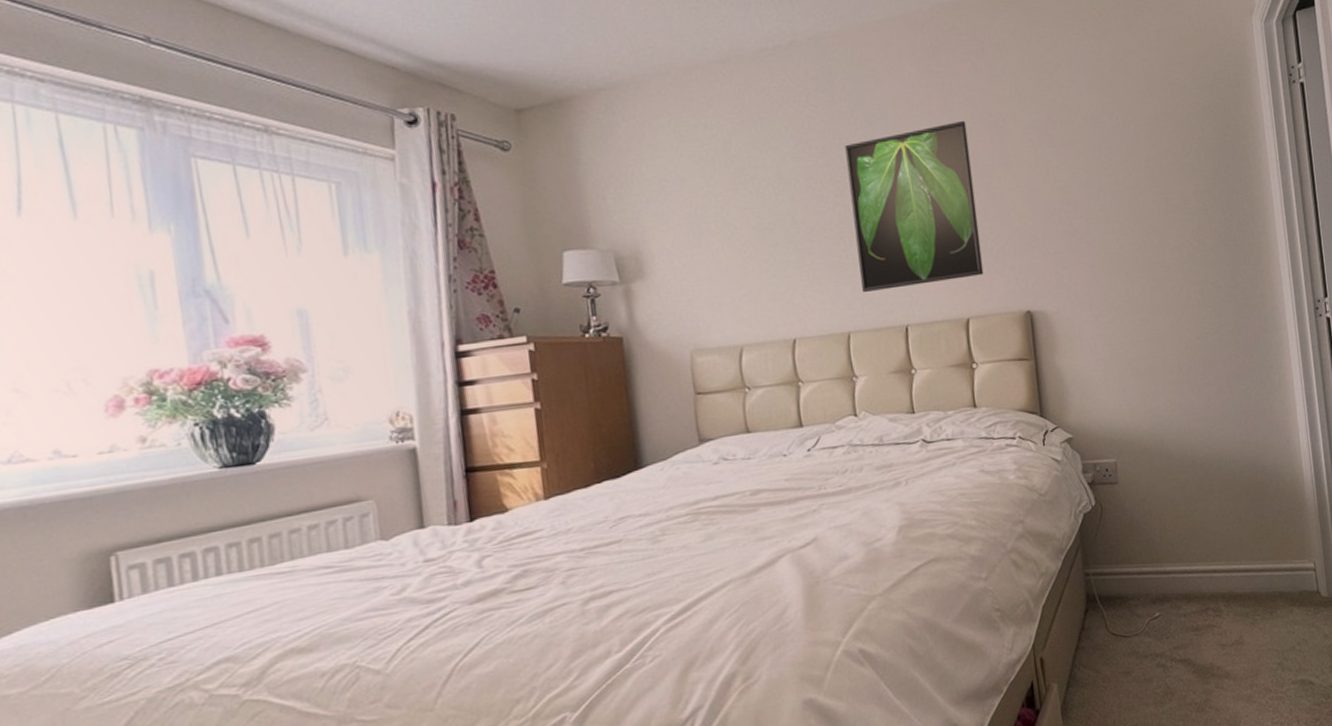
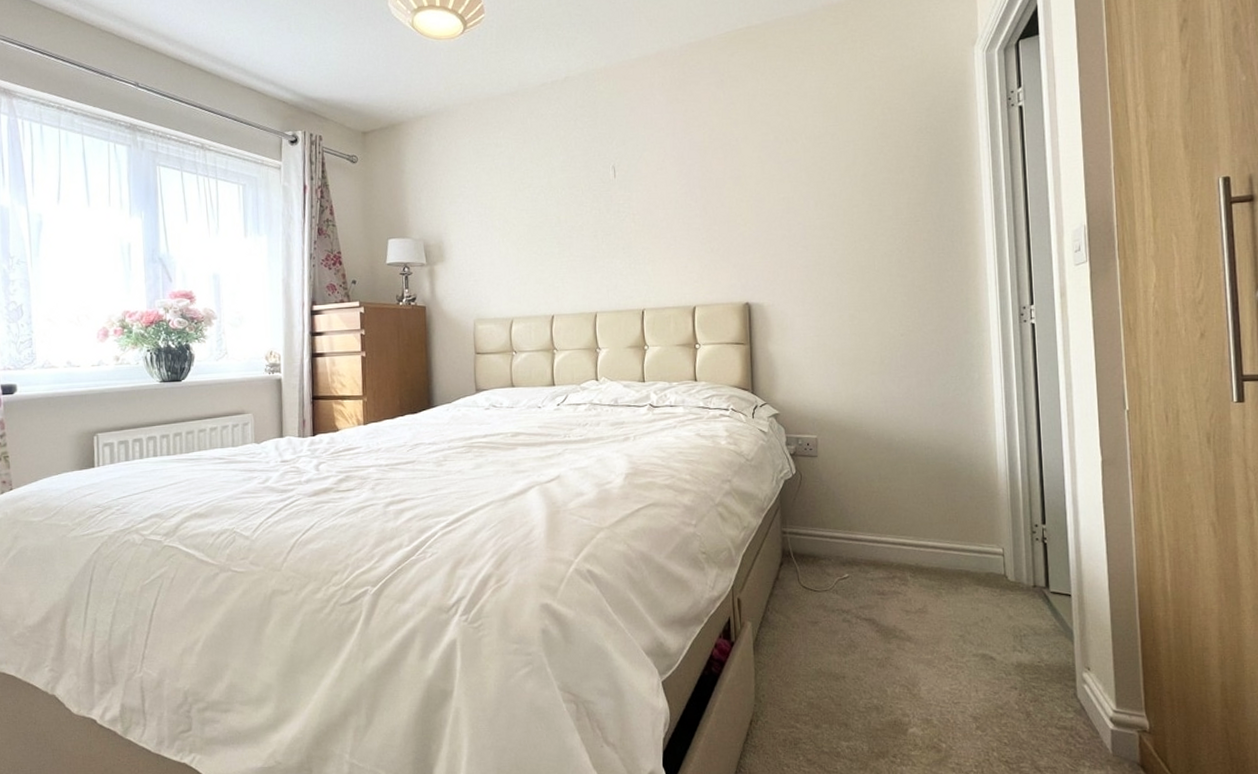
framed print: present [845,120,984,293] -> none [603,140,711,281]

